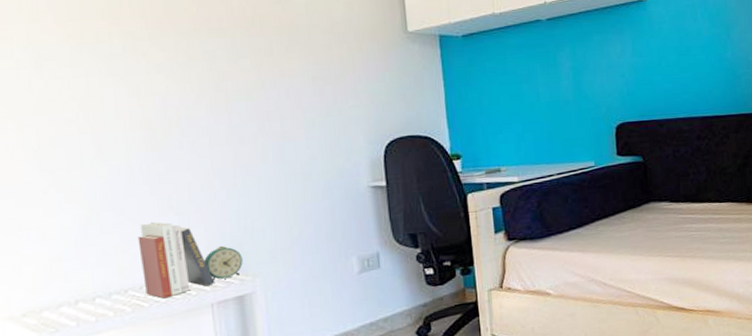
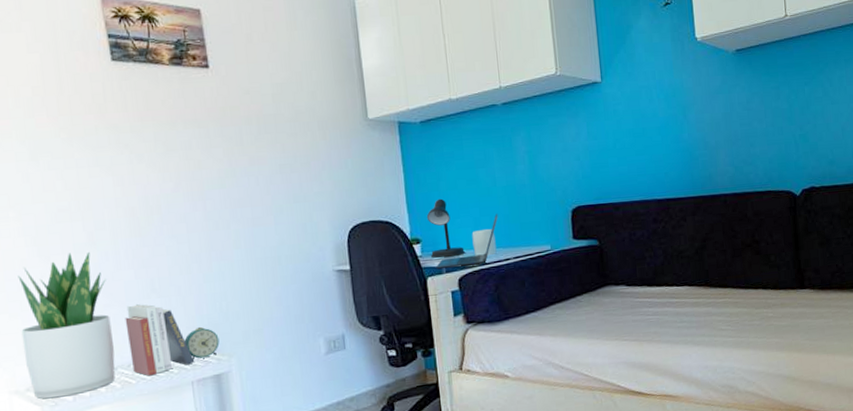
planter: none [15,167,126,325] -> present [18,253,115,399]
desk lamp: none [467,114,507,175] -> present [426,198,465,259]
laptop: none [477,129,542,186] -> present [436,213,498,270]
mug: none [514,145,540,172] -> present [472,229,497,256]

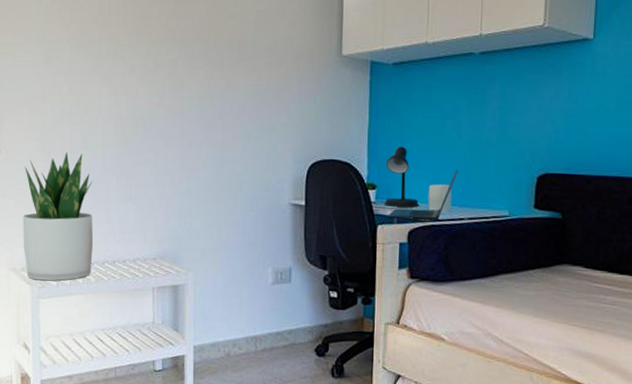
books: present [125,304,195,376] -> none [104,208,158,276]
alarm clock: present [184,326,220,359] -> none [151,237,180,268]

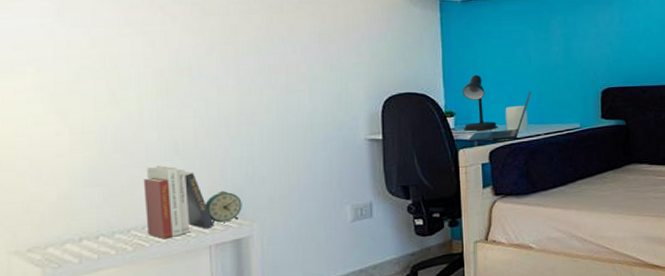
planter: present [23,152,93,281] -> none [28,111,129,261]
books: none [104,208,158,276] -> present [143,166,215,239]
alarm clock: none [151,237,180,268] -> present [205,190,242,223]

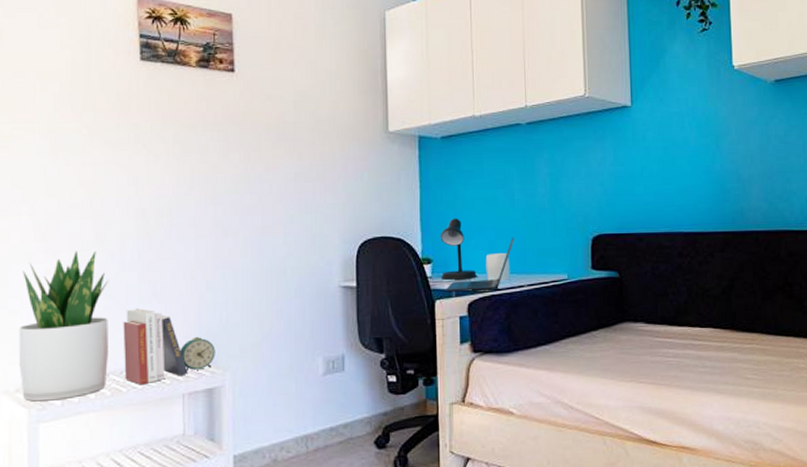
planter: none [28,111,129,261] -> present [18,251,109,402]

